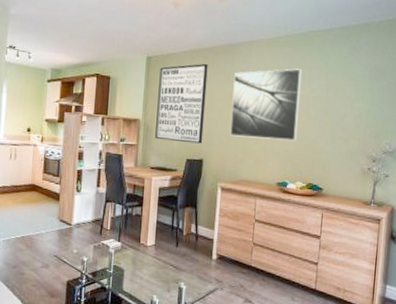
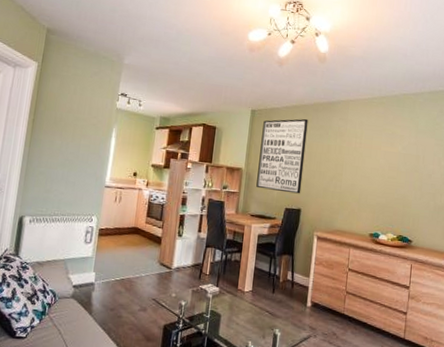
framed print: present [230,68,302,141] -> none [327,127,394,195]

